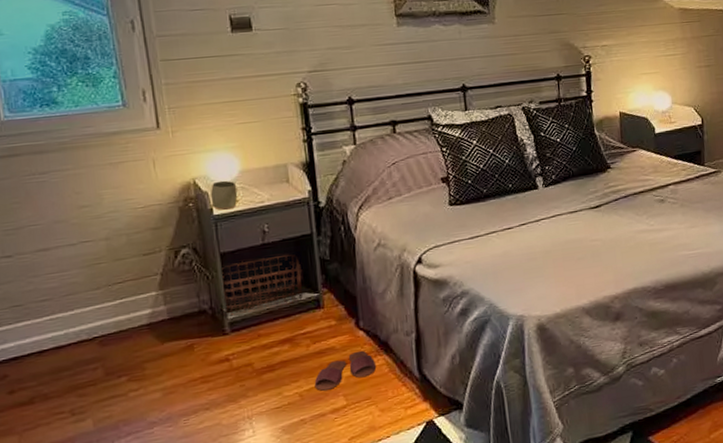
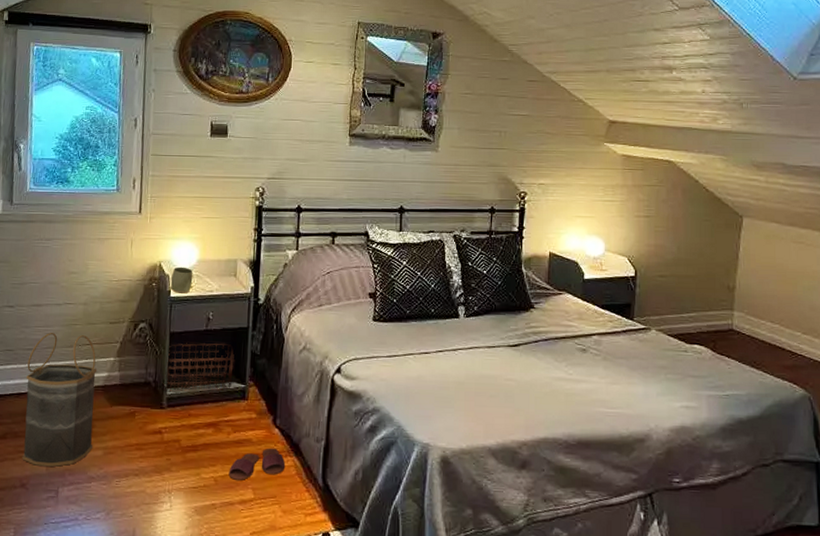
basket: none [44,273,149,425] -> present [22,333,97,468]

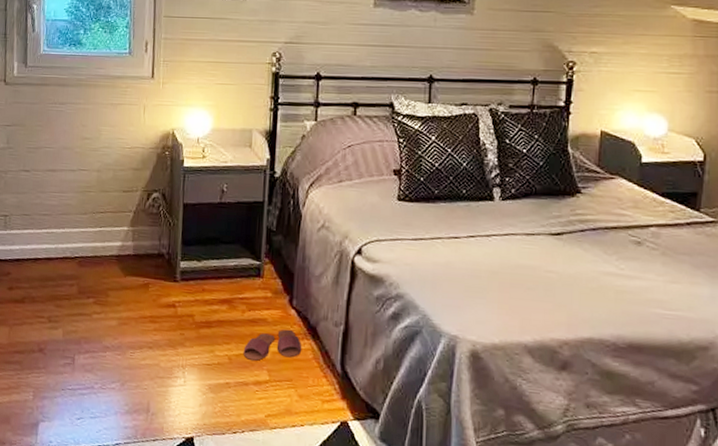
basket: present [22,333,97,468] -> none [39,199,111,335]
basket: present [161,343,235,392] -> none [175,215,250,267]
mug: present [170,266,193,293] -> none [183,135,207,163]

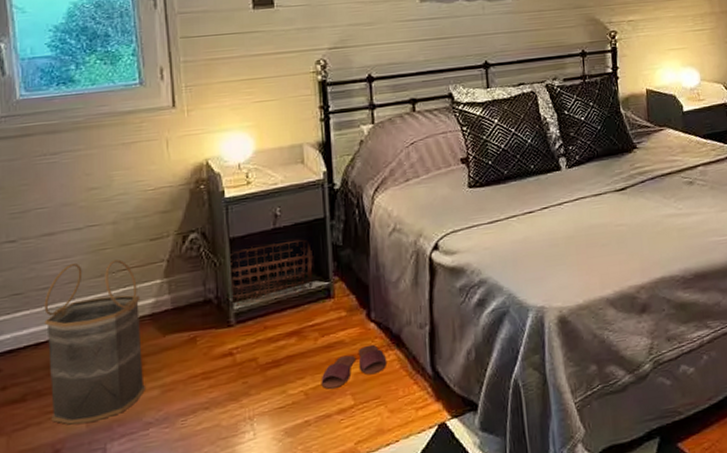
basket: none [39,199,111,335] -> present [44,259,147,425]
basket: none [175,215,250,267] -> present [226,239,314,307]

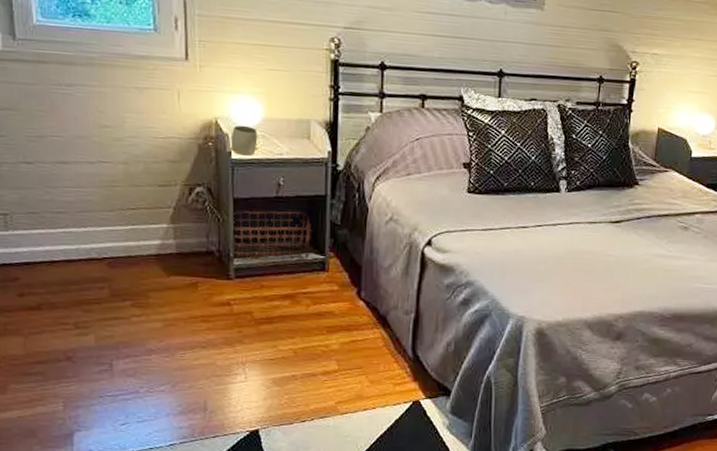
basket: present [44,259,147,425] -> none [58,194,150,340]
mug: none [222,161,251,193] -> present [230,125,258,156]
slippers: present [321,344,387,389] -> none [309,320,372,352]

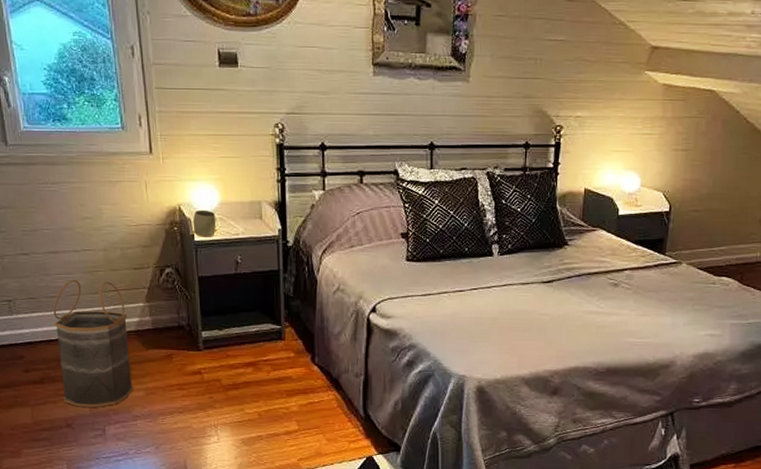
basket: none [58,194,150,340] -> present [53,280,134,408]
basket: present [227,210,312,263] -> none [196,286,269,335]

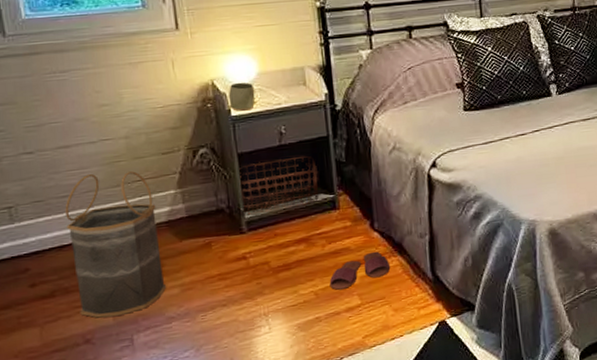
basket: none [196,286,269,335] -> present [237,155,319,216]
slippers: none [272,384,327,414] -> present [329,251,391,290]

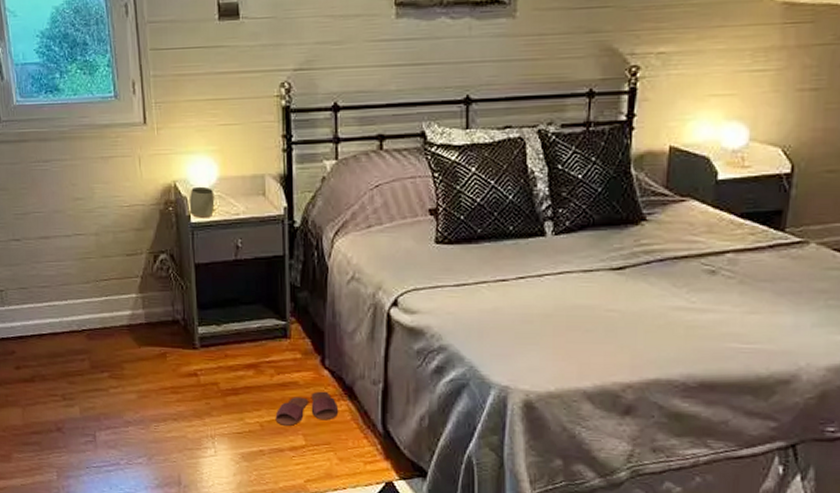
basket: present [65,171,167,318] -> none [44,268,126,411]
basket: present [237,155,319,216] -> none [192,274,272,331]

